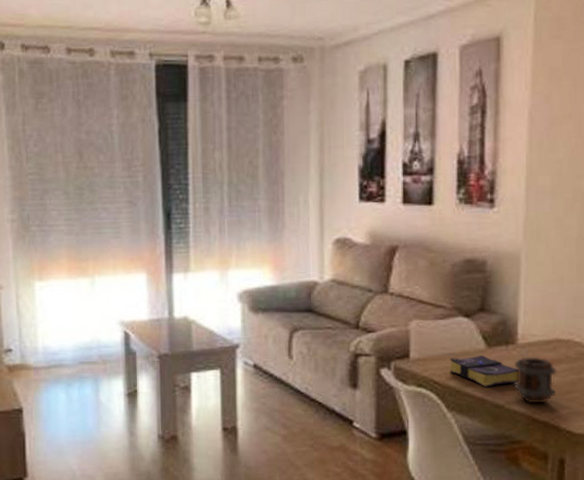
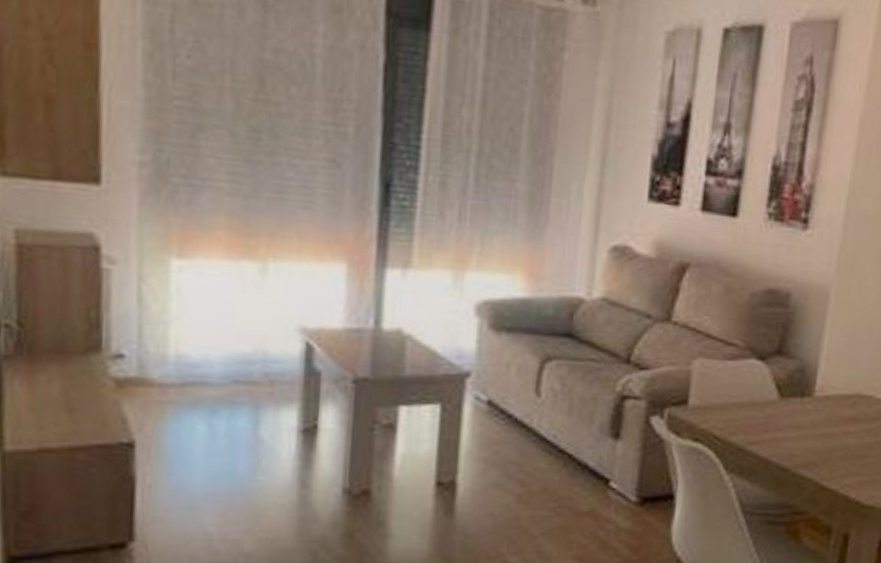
book: present [449,355,519,388] -> none [733,407,812,447]
mug: present [513,357,556,404] -> none [804,412,853,469]

